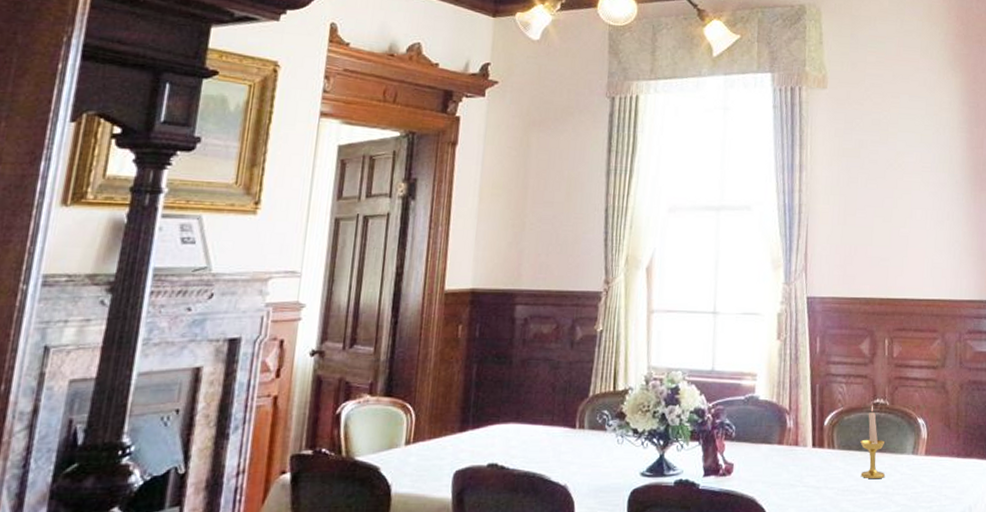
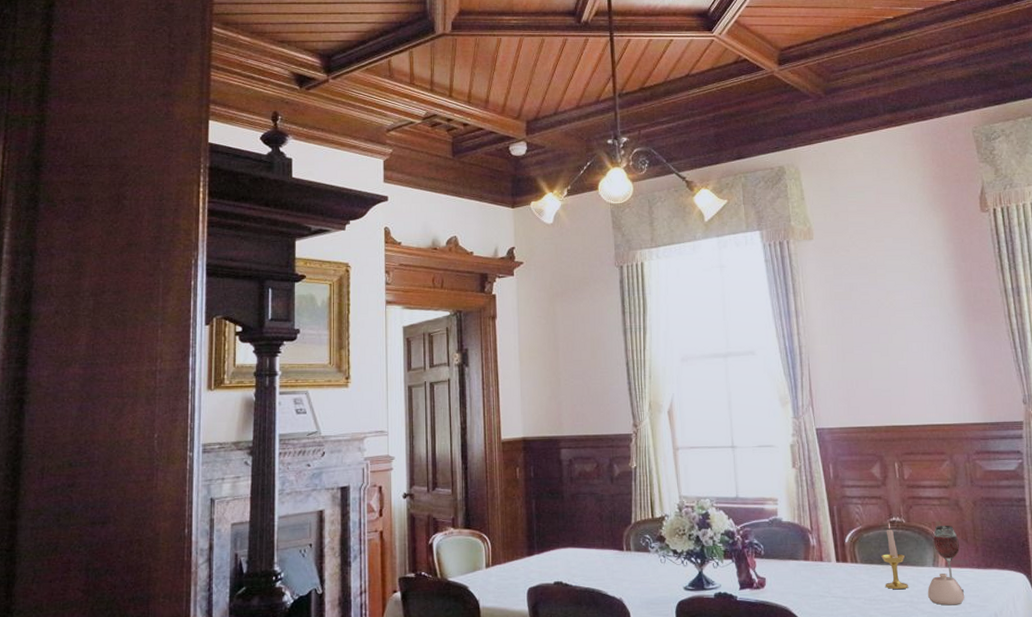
sugar bowl: none [903,462,941,498] -> present [927,574,965,606]
wineglass: none [915,409,942,483] -> present [933,525,964,593]

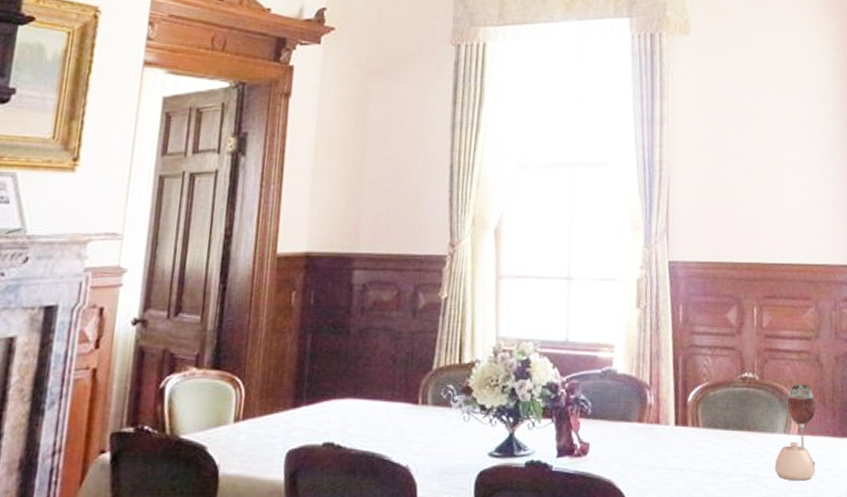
candlestick: present [881,522,909,590] -> none [727,378,755,461]

